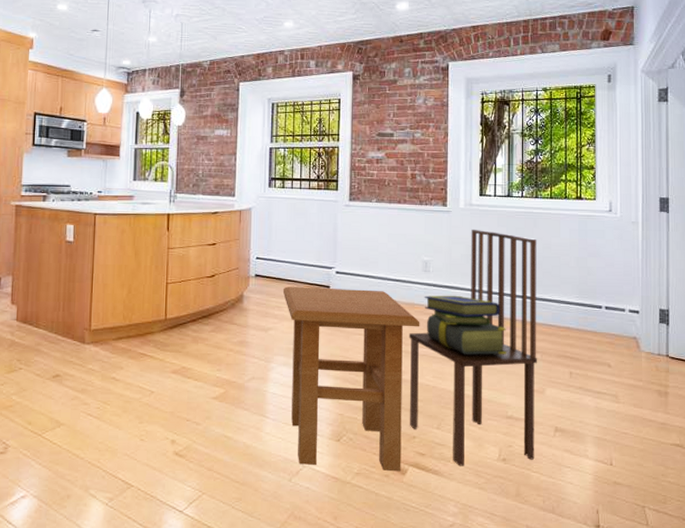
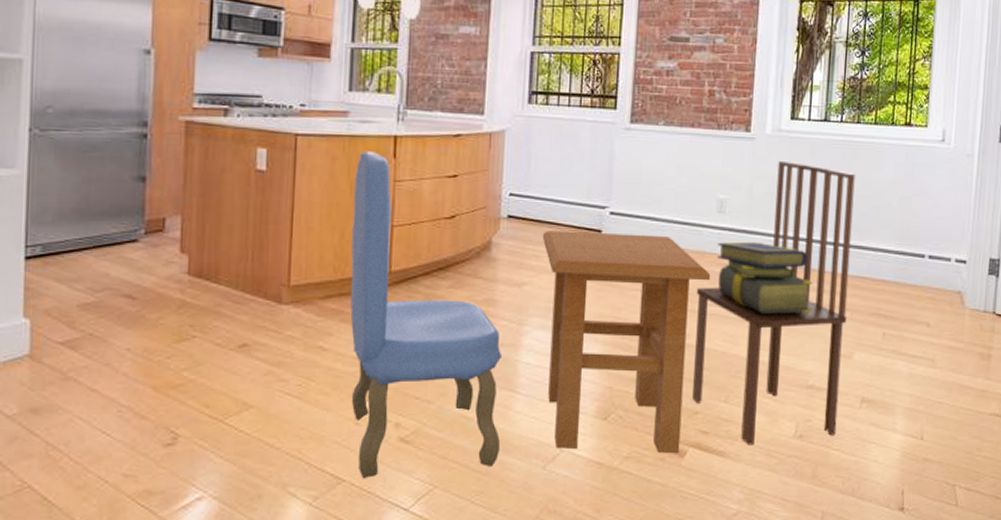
dining chair: none [136,226,254,485] -> present [350,151,503,479]

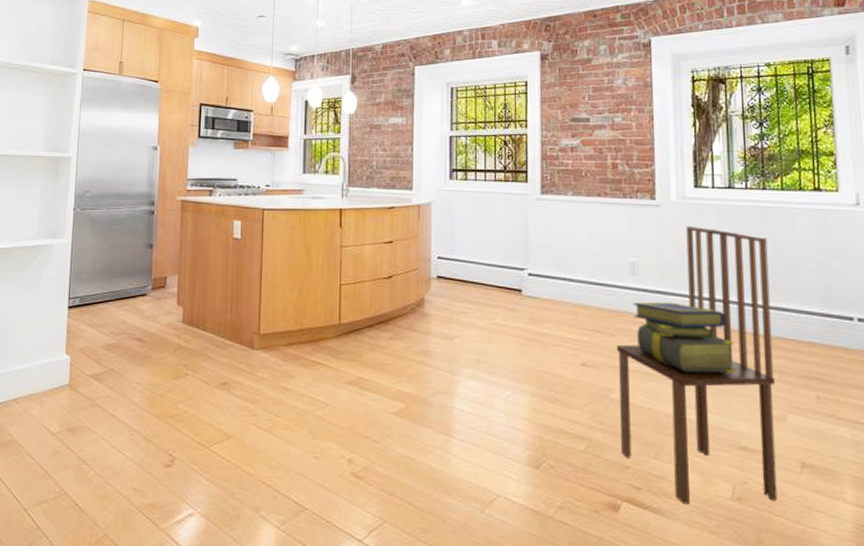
dining chair: present [350,151,503,479] -> none [308,222,440,509]
side table: present [542,231,711,454] -> none [468,290,629,508]

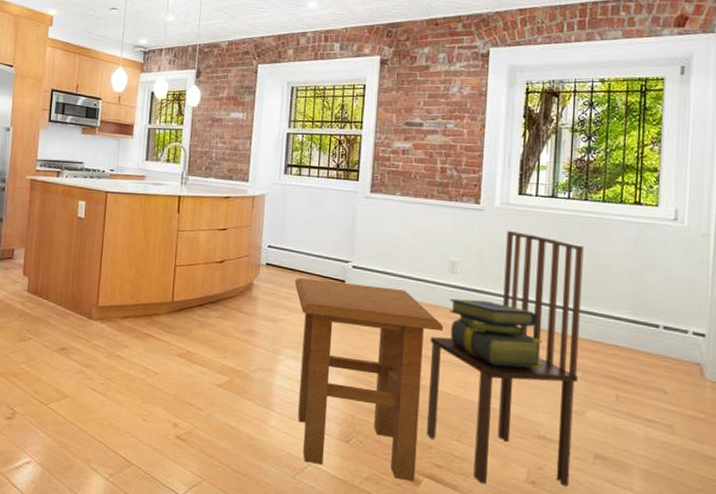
side table: none [468,290,629,508] -> present [294,278,444,482]

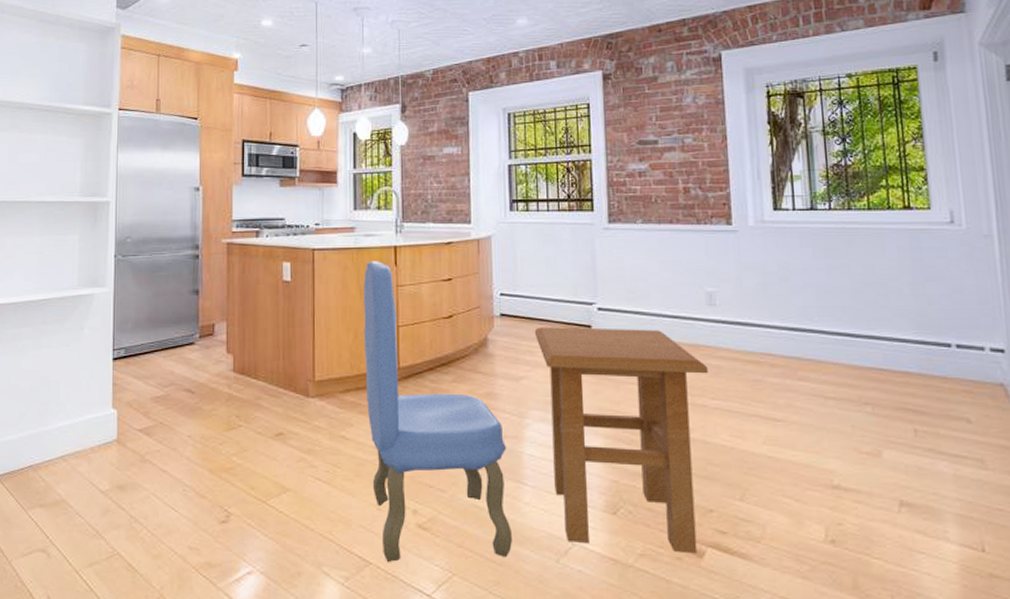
dining chair: none [140,207,260,470] -> present [363,261,512,563]
dining chair: present [427,230,584,486] -> none [694,251,875,549]
stack of books: present [449,298,543,369] -> none [711,333,826,408]

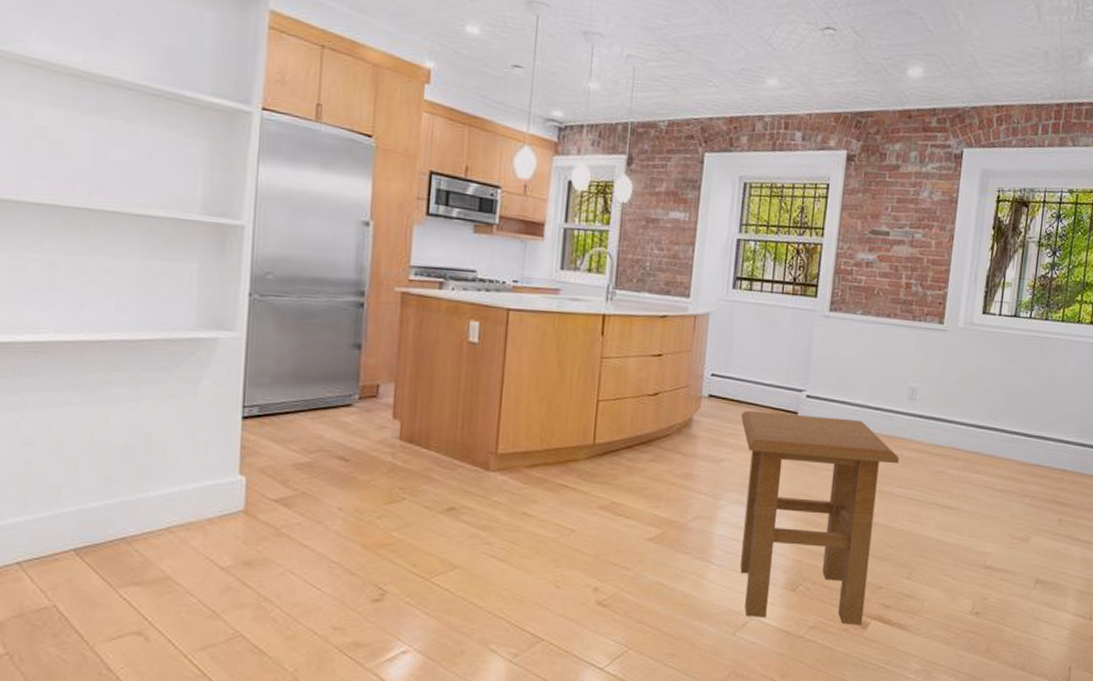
dining chair: present [363,261,512,563] -> none [552,328,699,639]

